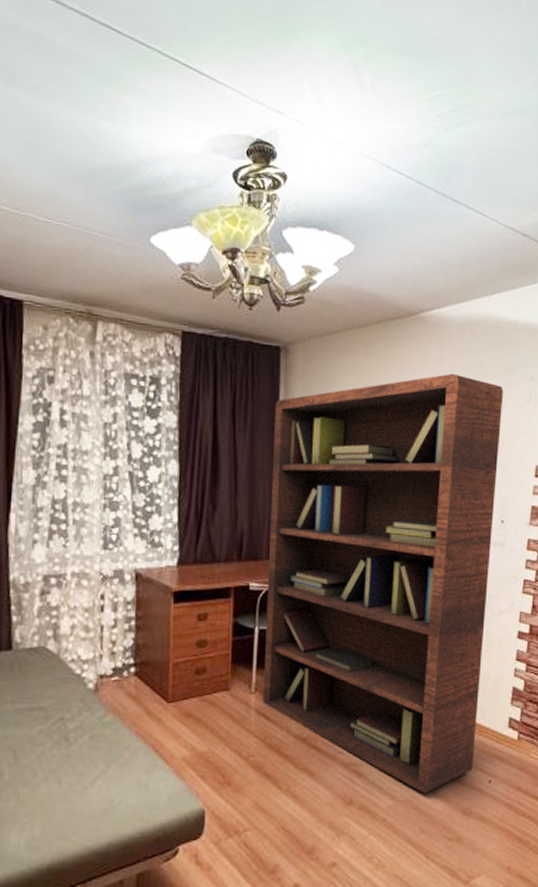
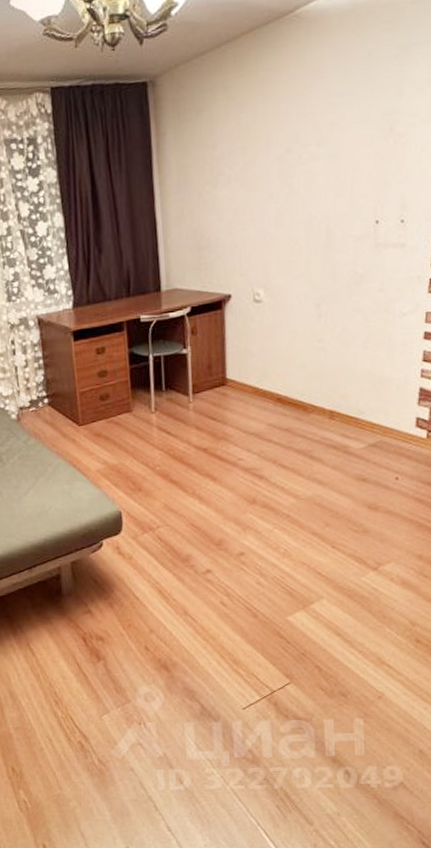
bookcase: present [262,373,503,794] -> none [147,69,399,492]

